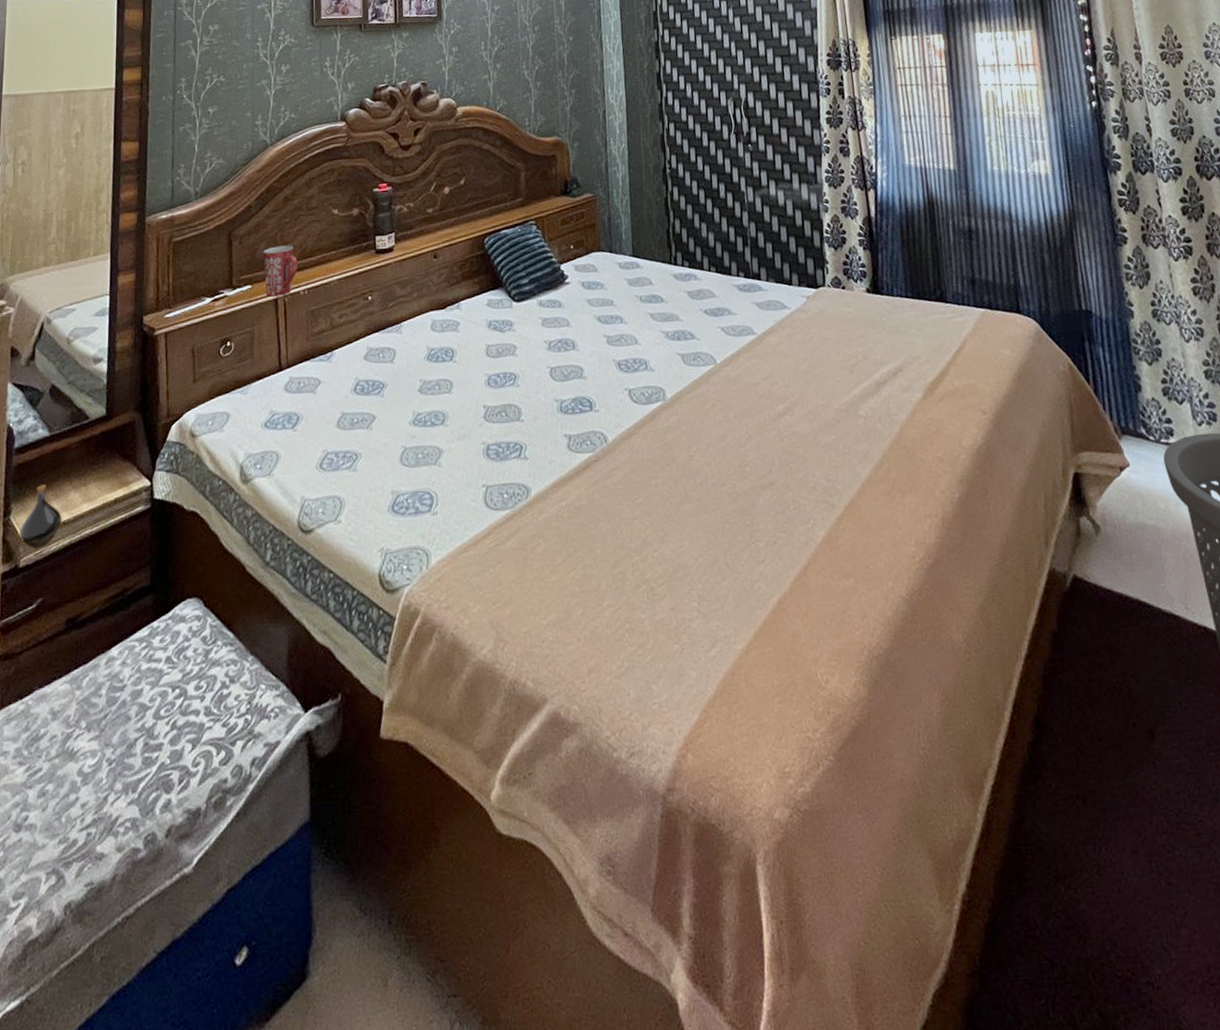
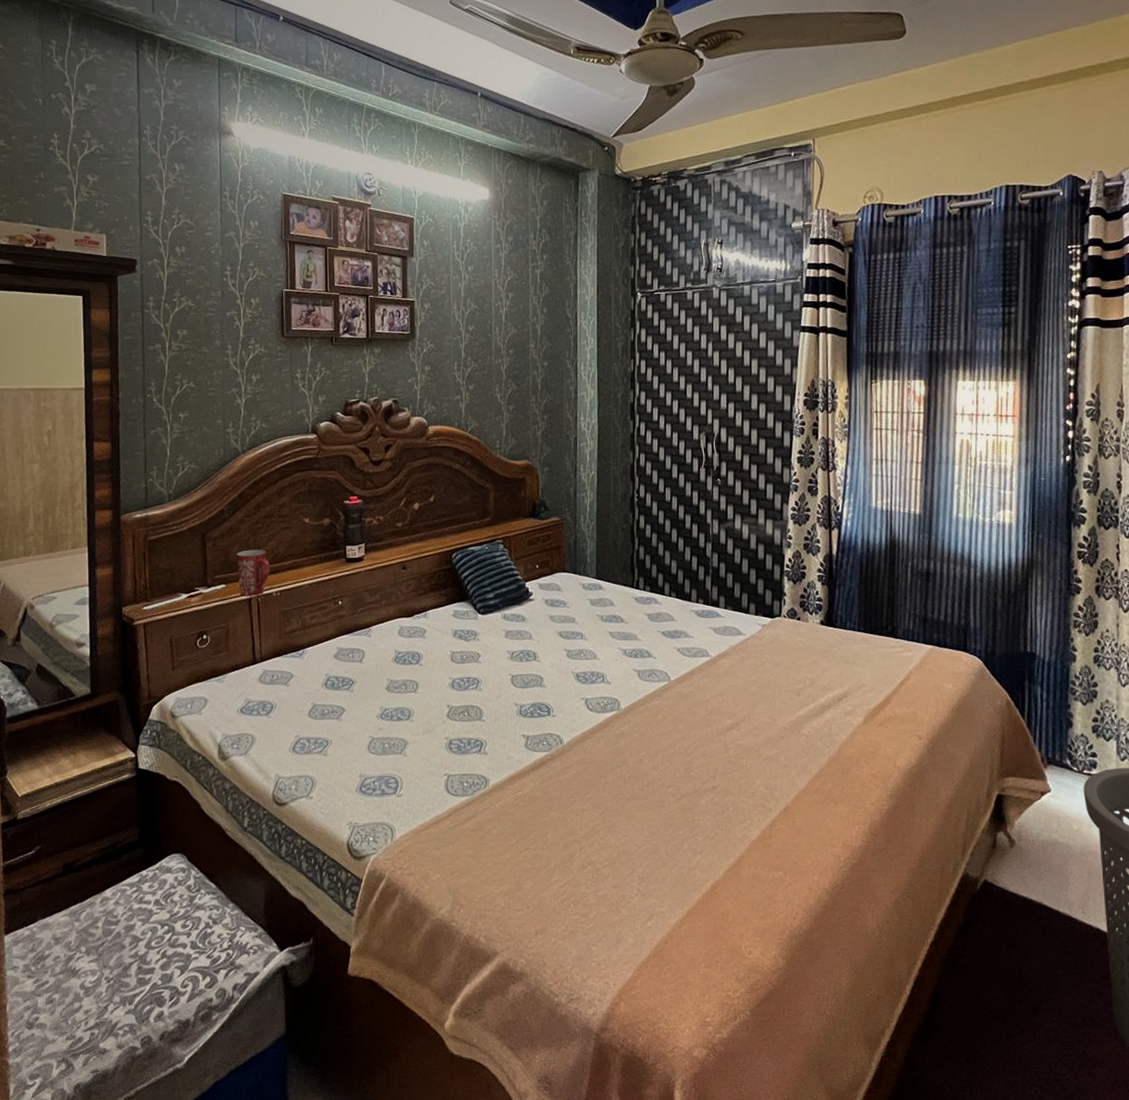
perfume bottle: present [20,484,62,548] -> none [16,751,54,804]

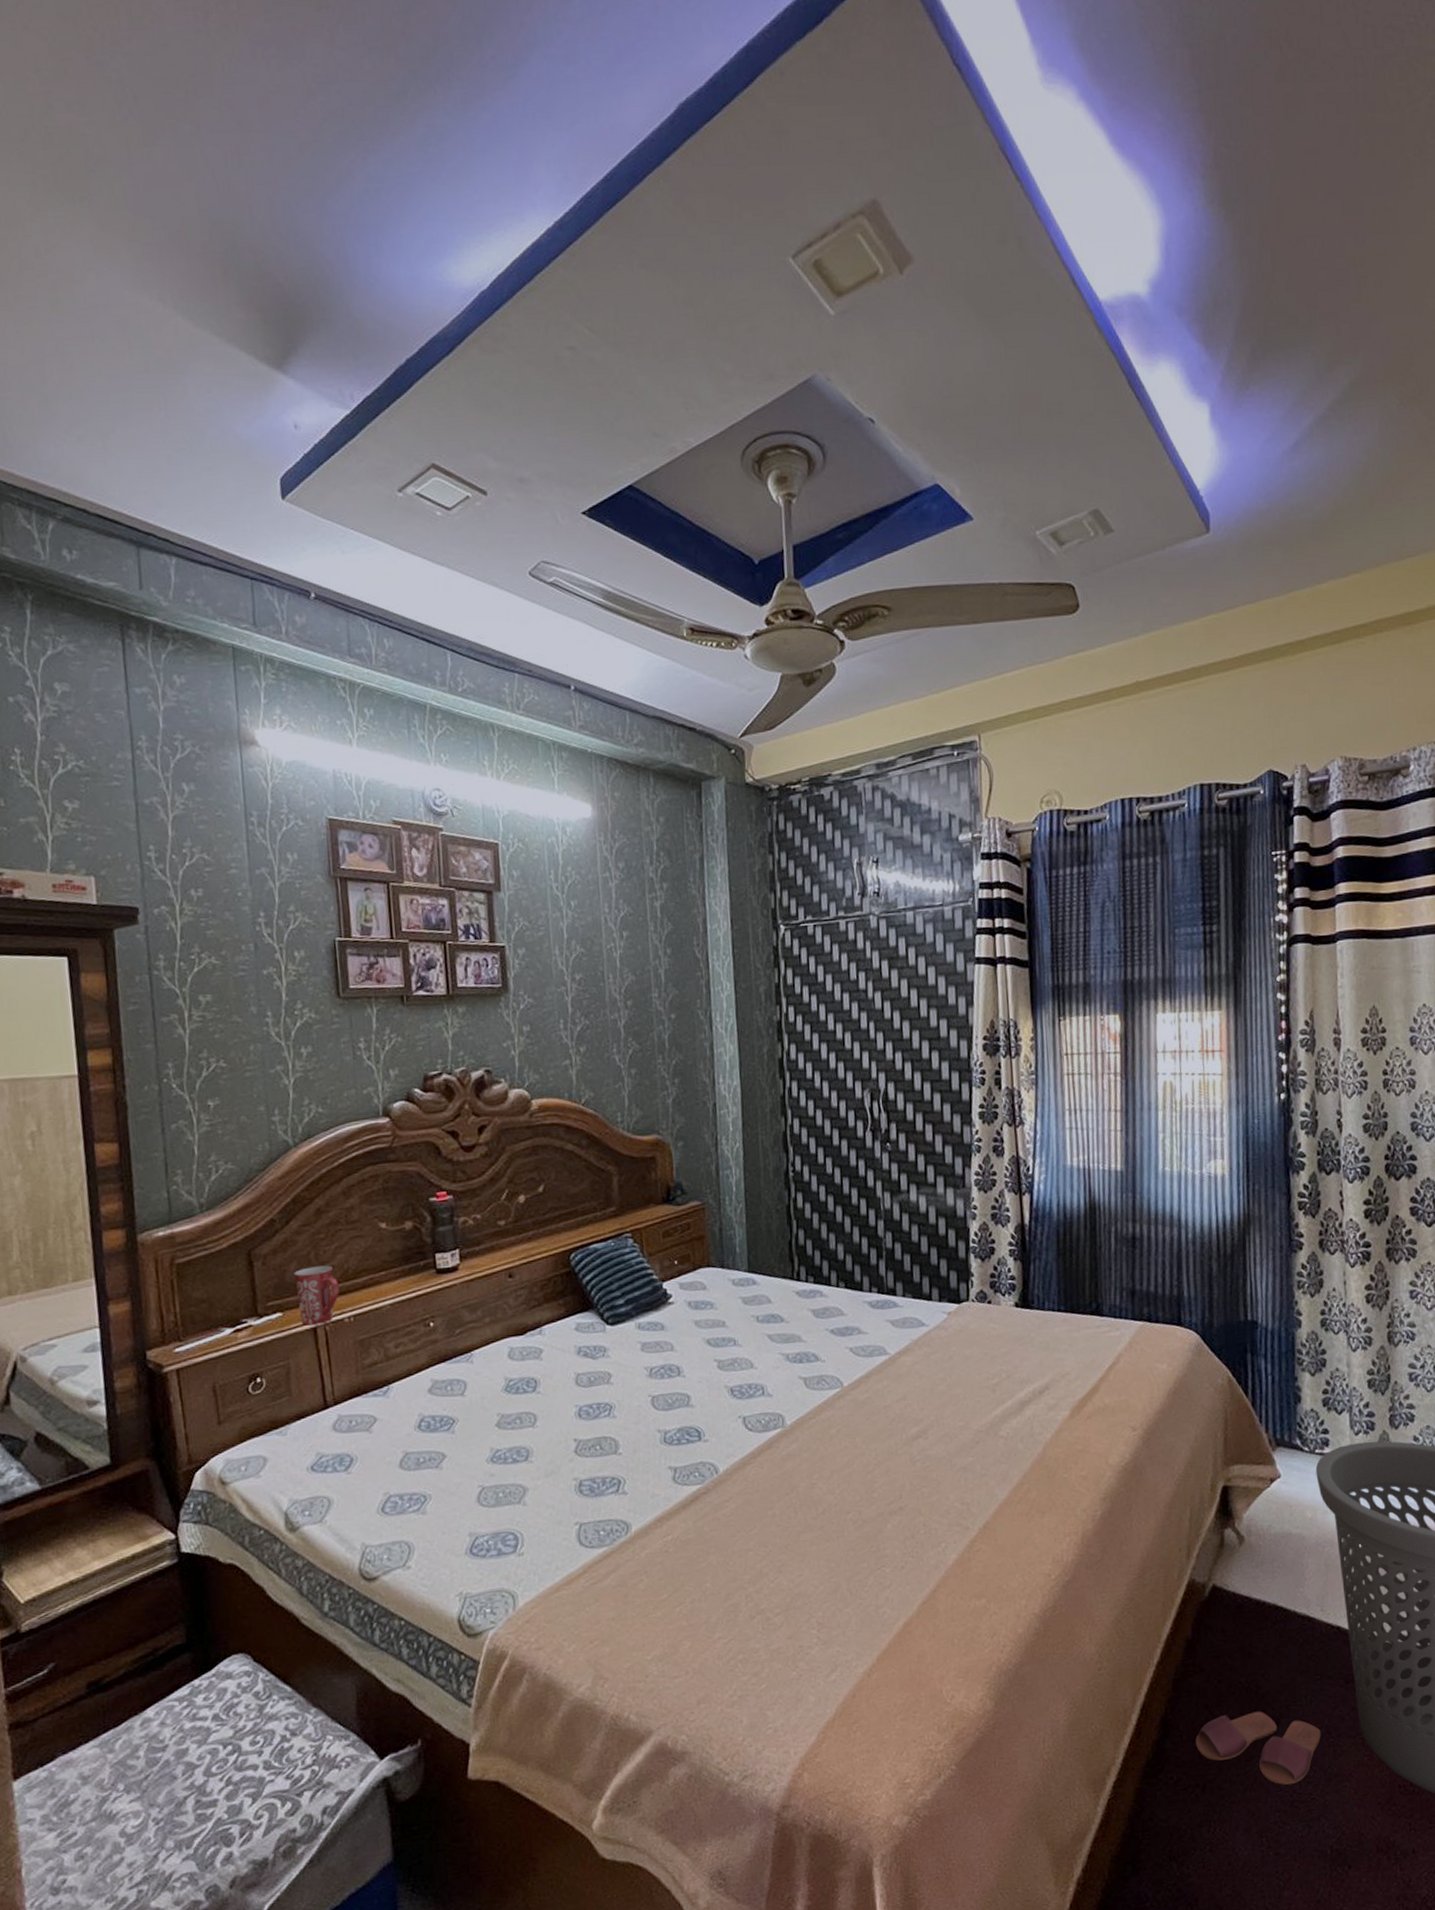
slippers: none [963,995,1078,1064] -> present [1196,1711,1321,1786]

